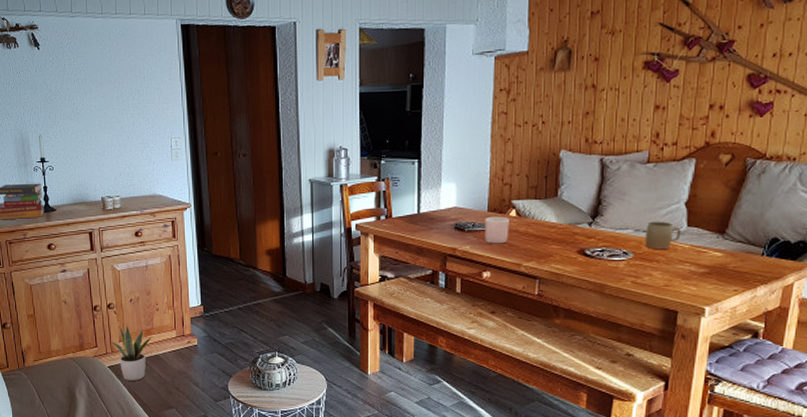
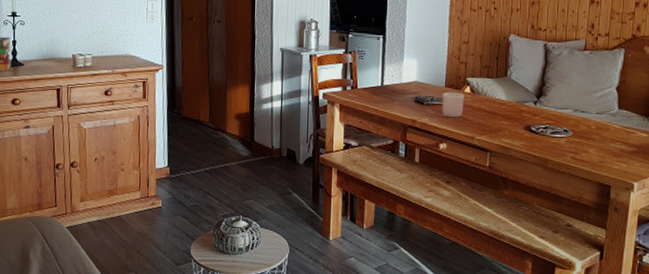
potted plant: present [111,324,153,381] -> none [72,183,116,243]
mug: present [645,221,681,250] -> none [582,103,613,129]

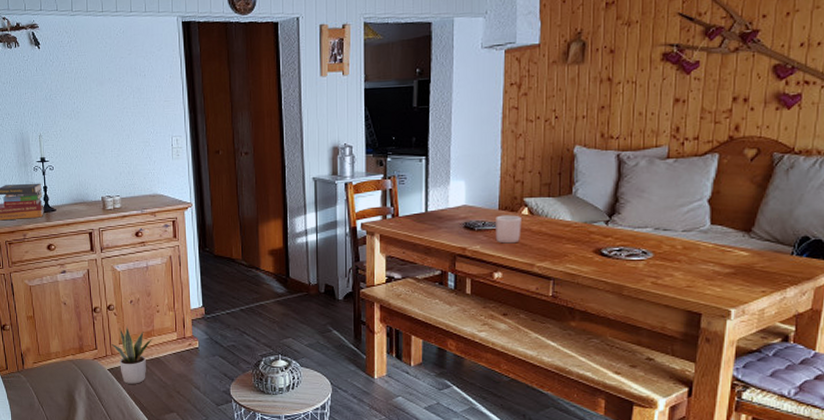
potted plant: none [72,183,116,243] -> present [111,325,153,384]

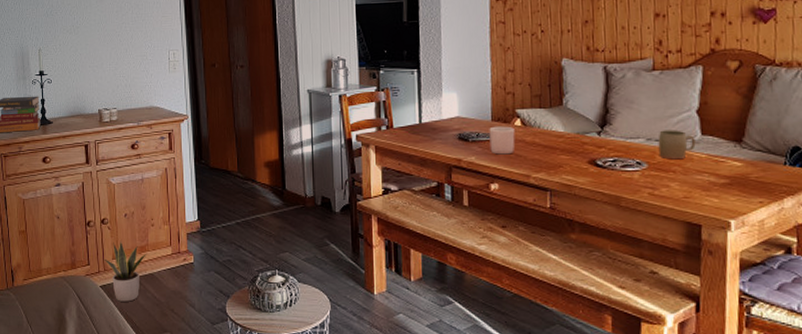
mug: none [665,219,704,249] -> present [658,130,696,160]

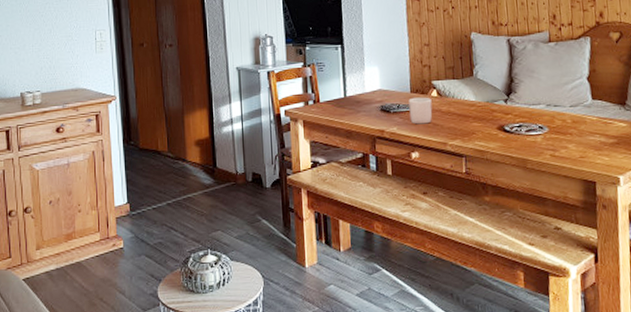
potted plant: present [104,240,147,302] -> none [27,229,74,294]
mug: present [658,130,696,160] -> none [556,95,588,123]

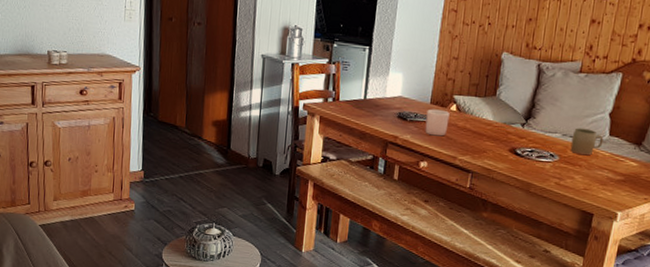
mug: none [556,95,588,123] -> present [570,128,604,156]

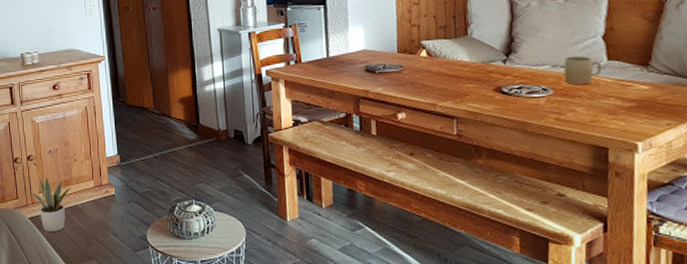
potted plant: none [45,183,89,242] -> present [31,175,71,232]
mug: present [425,109,450,137] -> none [395,57,422,85]

